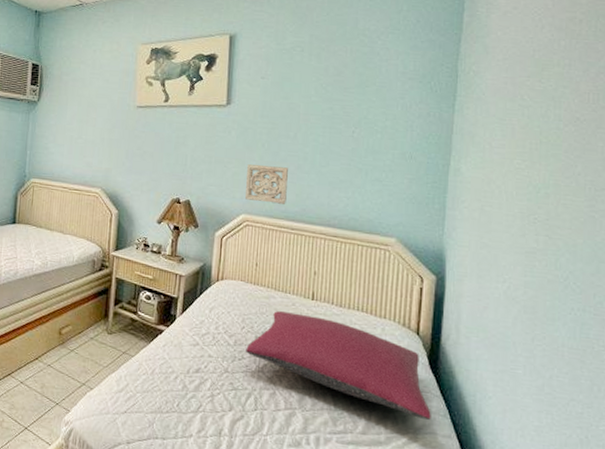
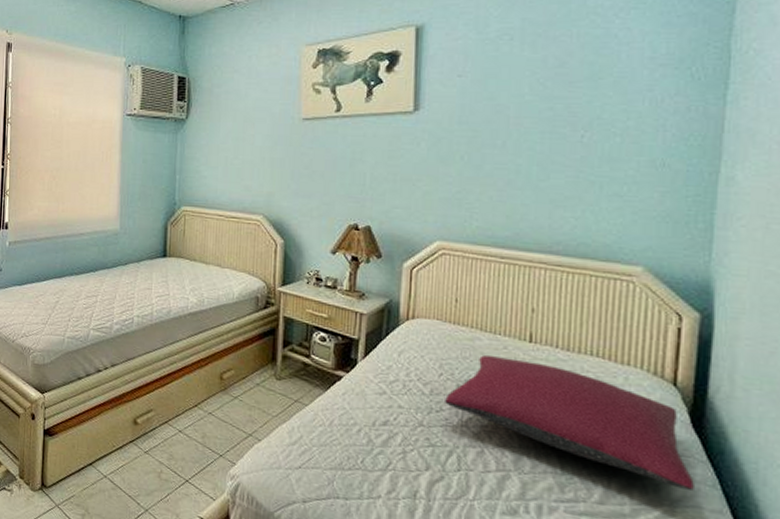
wall ornament: present [244,164,288,204] -> none [439,181,495,228]

